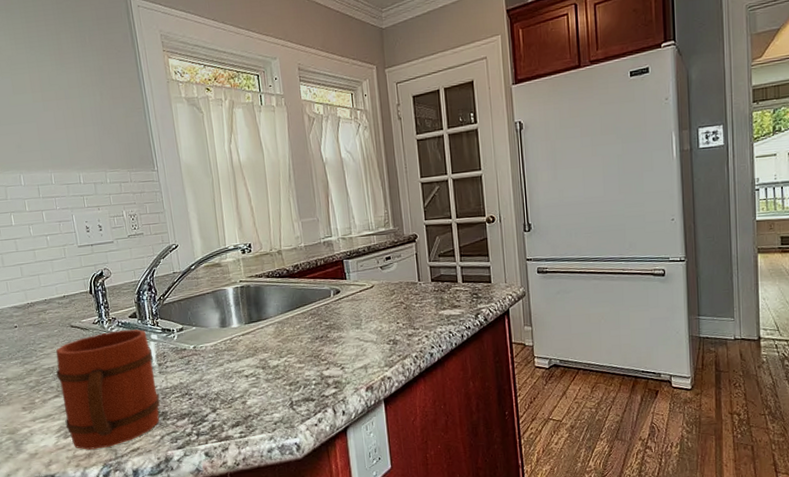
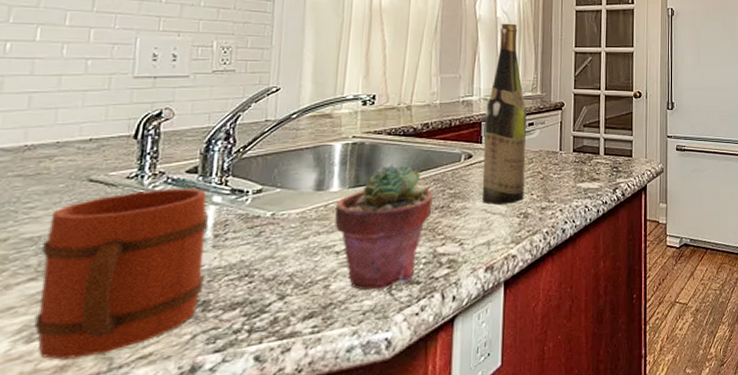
potted succulent: none [238,302,314,405] -> present [334,164,434,290]
wine bottle: none [345,162,391,334] -> present [482,23,527,205]

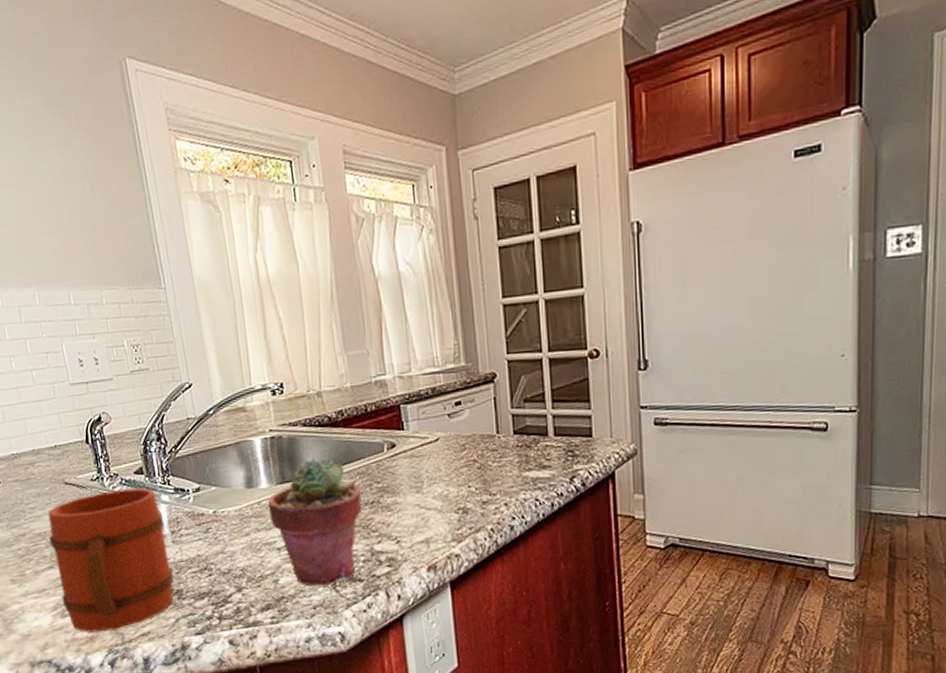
wine bottle: present [482,23,527,205] -> none [402,276,460,499]

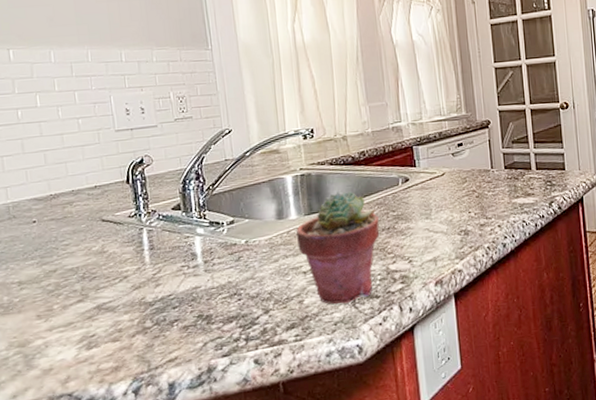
mug: present [48,488,174,632] -> none [81,223,204,362]

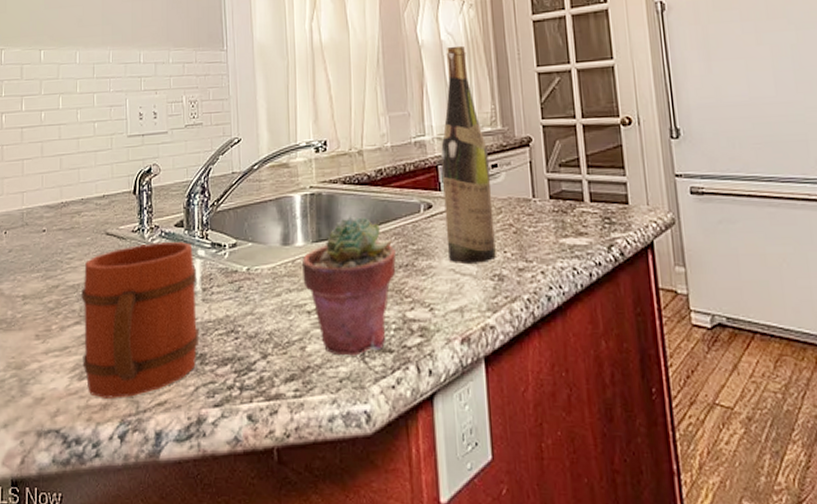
mug: none [81,223,204,362] -> present [81,242,198,398]
wine bottle: none [414,45,462,224] -> present [440,45,496,264]

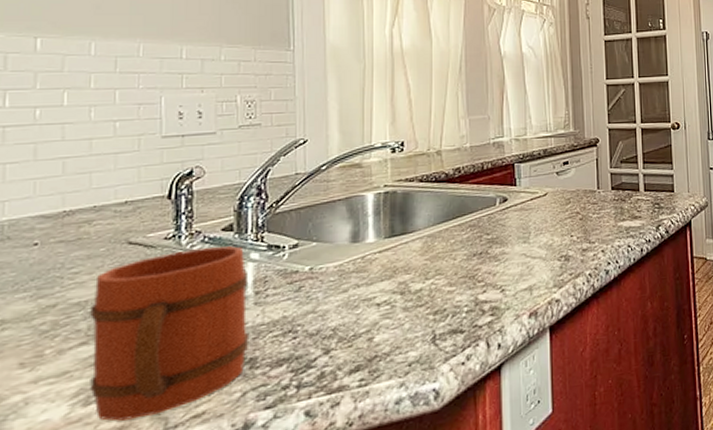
potted succulent: present [302,216,397,356] -> none [373,211,472,341]
wine bottle: present [440,45,496,264] -> none [517,58,564,249]

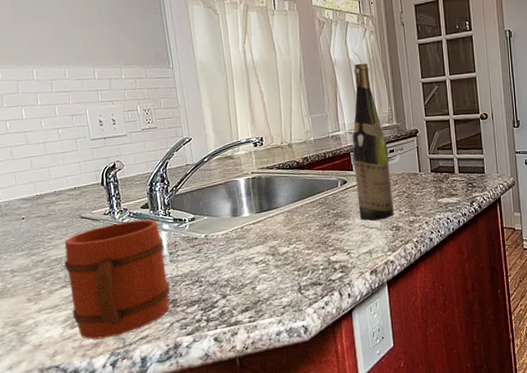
wine bottle: none [517,58,564,249] -> present [351,63,394,221]

